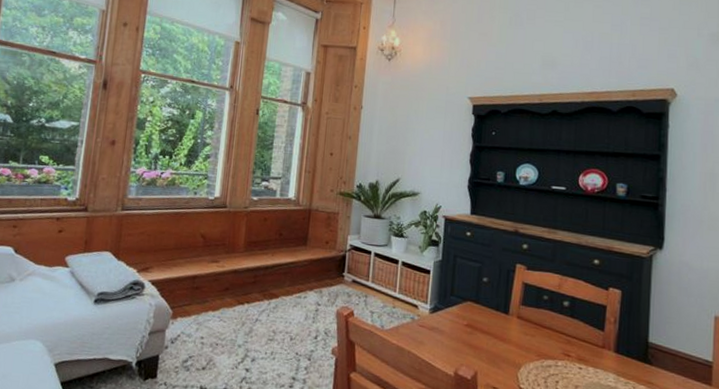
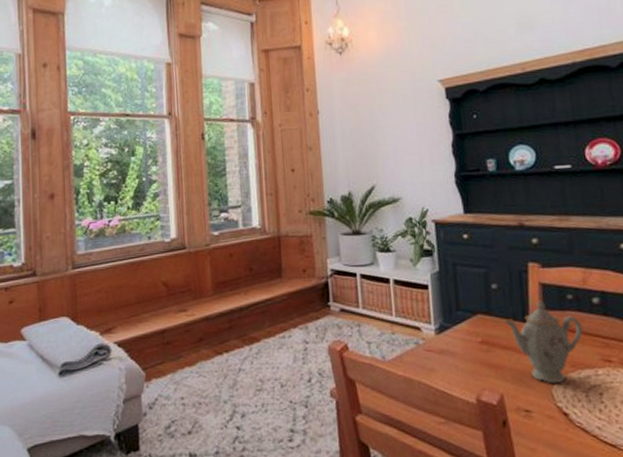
teapot: none [488,297,552,368] -> present [504,300,583,383]

